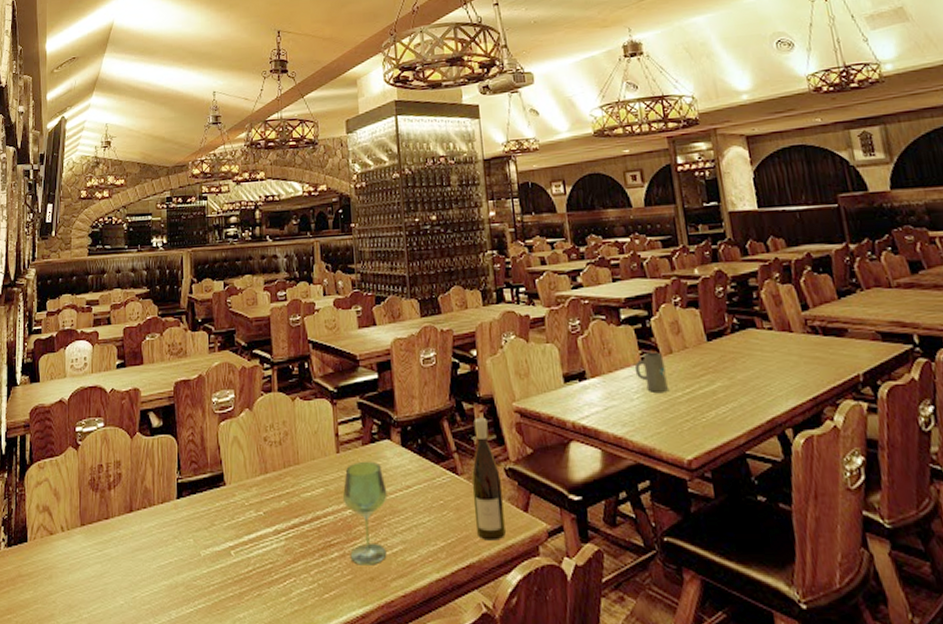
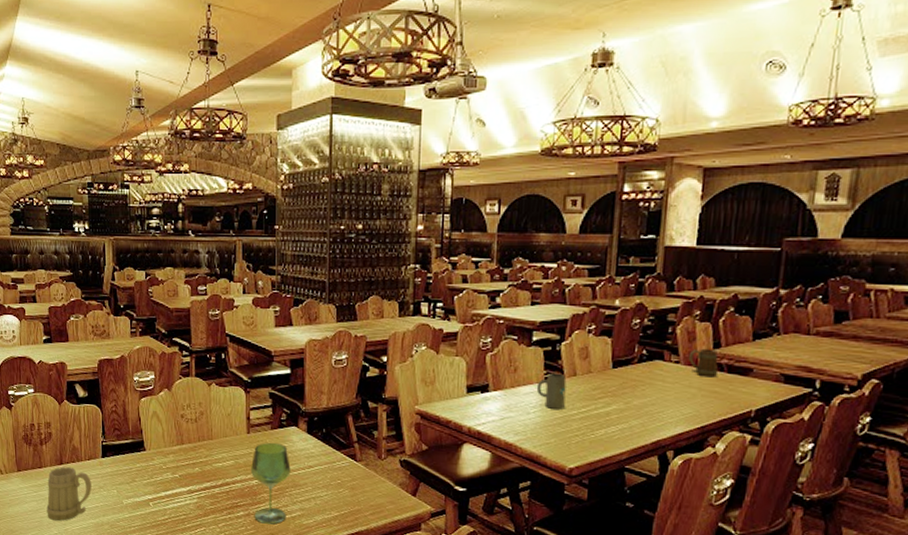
beer mug: none [112,515,165,586] -> present [46,467,92,521]
bottle: present [471,417,506,541] -> none [367,415,395,516]
beer mug: none [780,311,813,342] -> present [689,348,718,378]

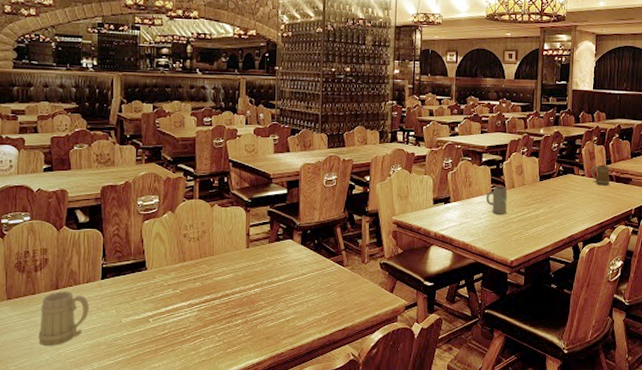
wine glass: present [250,442,291,524] -> none [248,254,286,329]

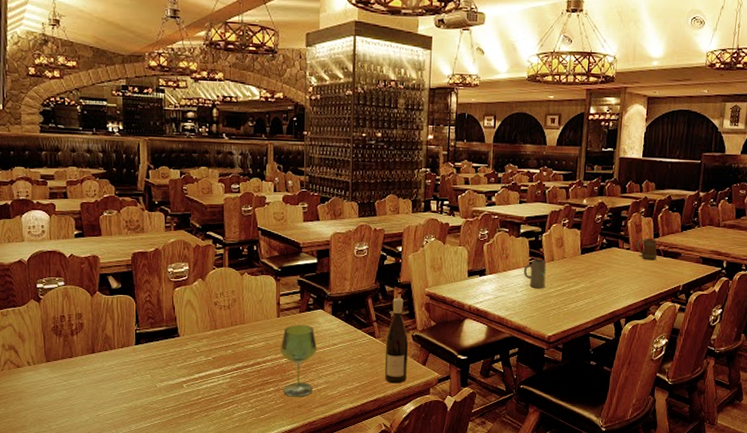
beer mug: present [38,291,89,345] -> none [77,355,125,407]
wine glass: none [248,254,286,329] -> present [280,324,317,397]
bottle: none [352,226,376,312] -> present [384,297,408,384]

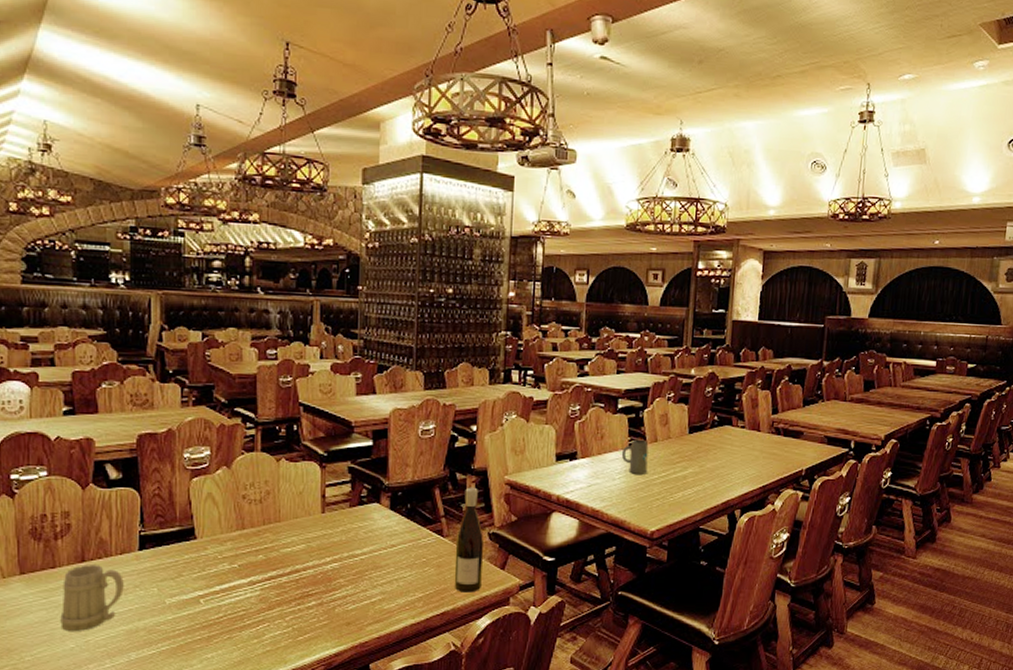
beer mug: none [77,355,125,407] -> present [60,565,124,631]
wine glass: present [280,324,317,397] -> none [324,521,371,612]
beer mug: present [637,238,657,261] -> none [753,414,776,441]

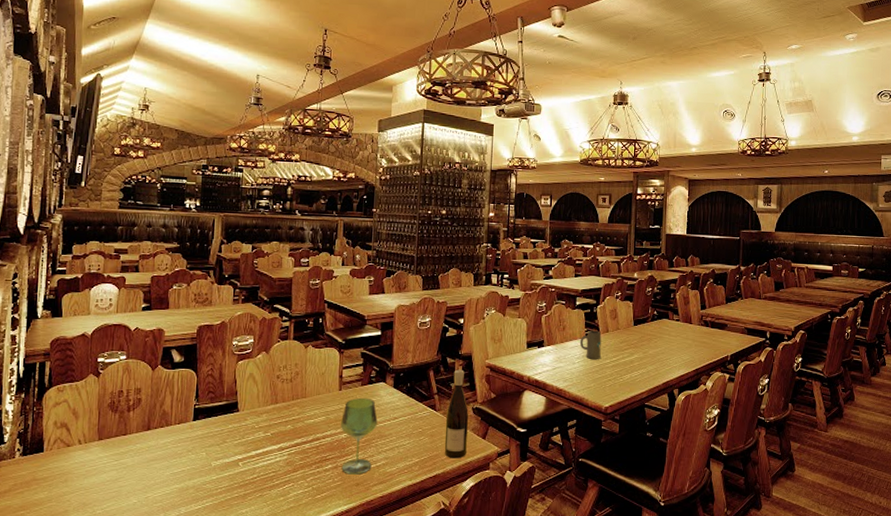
beer mug: present [60,565,124,631] -> none [127,432,180,489]
wine glass: none [324,521,371,612] -> present [340,397,378,475]

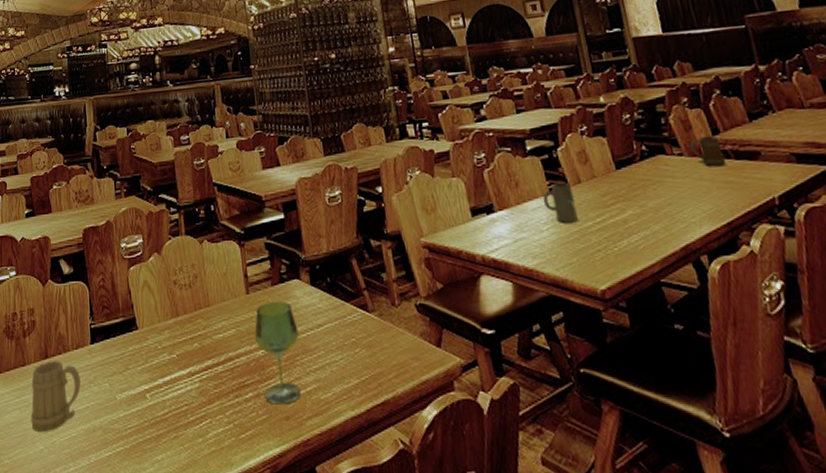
beer mug: none [127,432,180,489] -> present [31,361,81,431]
bottle: present [444,369,468,459] -> none [382,253,419,377]
beer mug: none [686,309,705,331] -> present [690,136,726,167]

